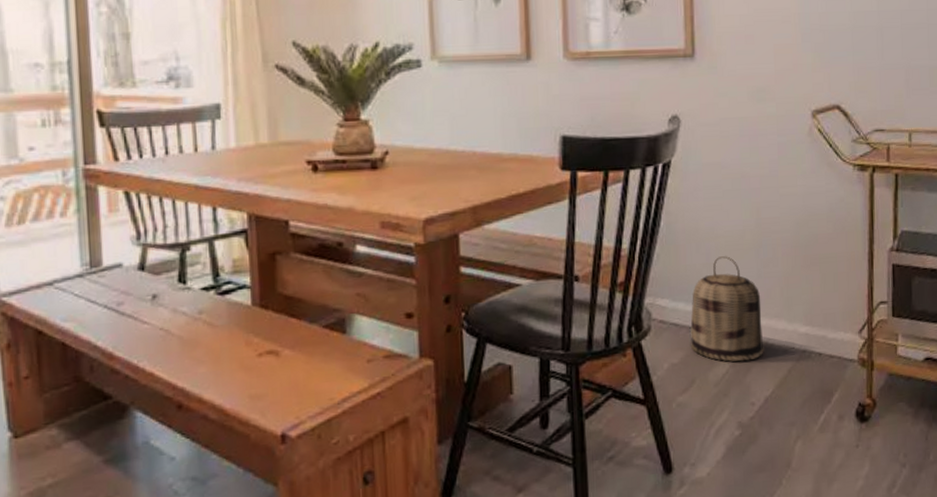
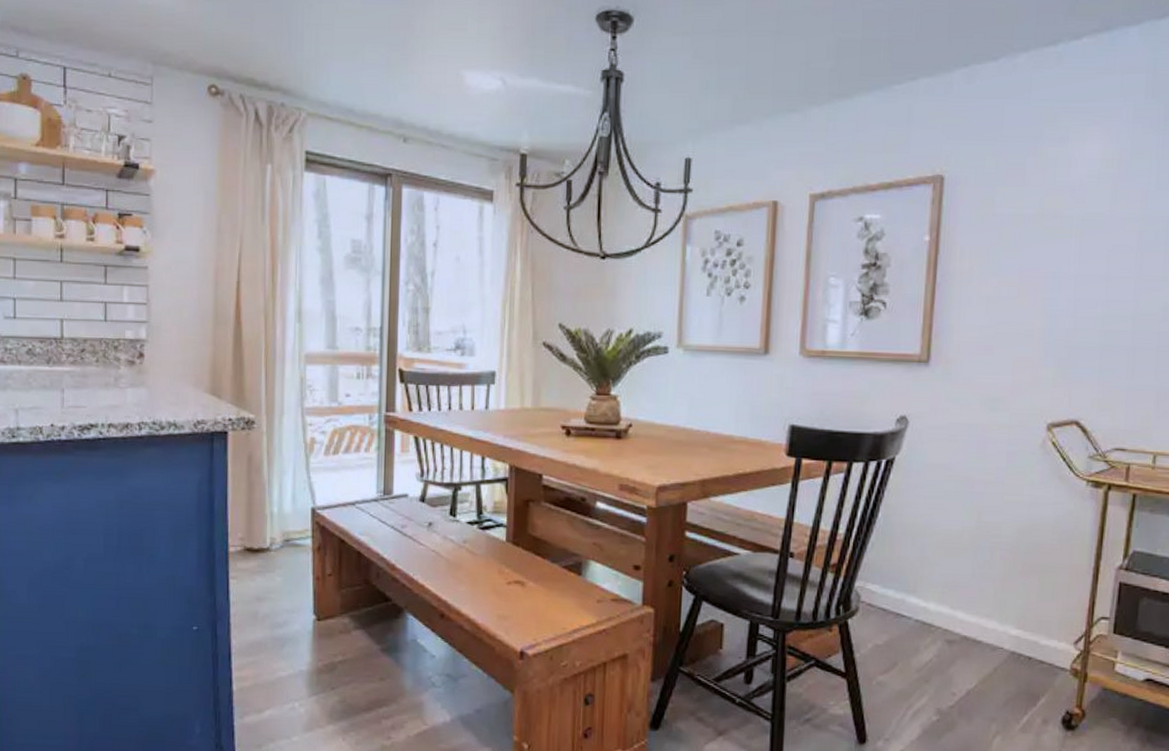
basket: present [690,256,764,362] -> none [896,552,973,654]

